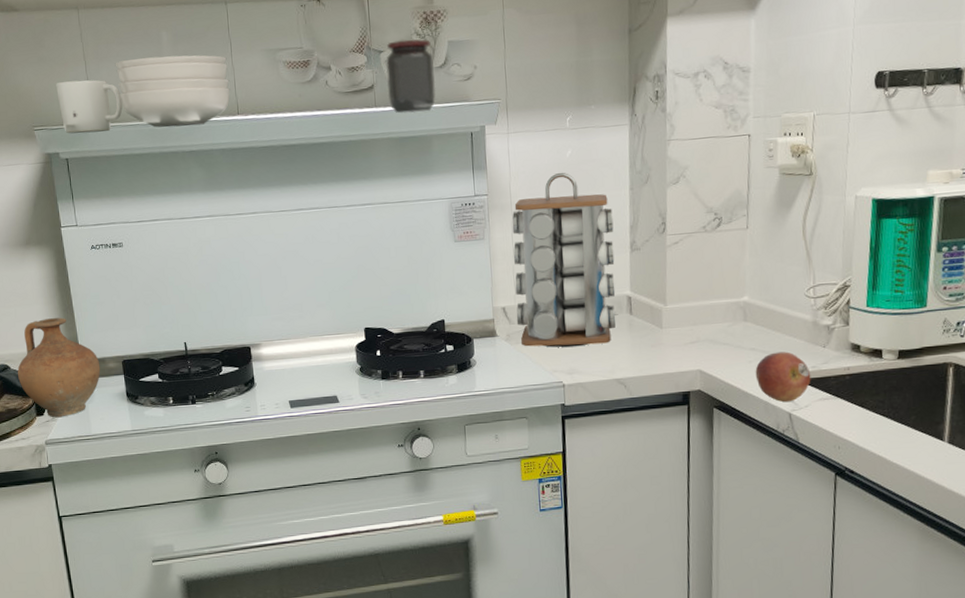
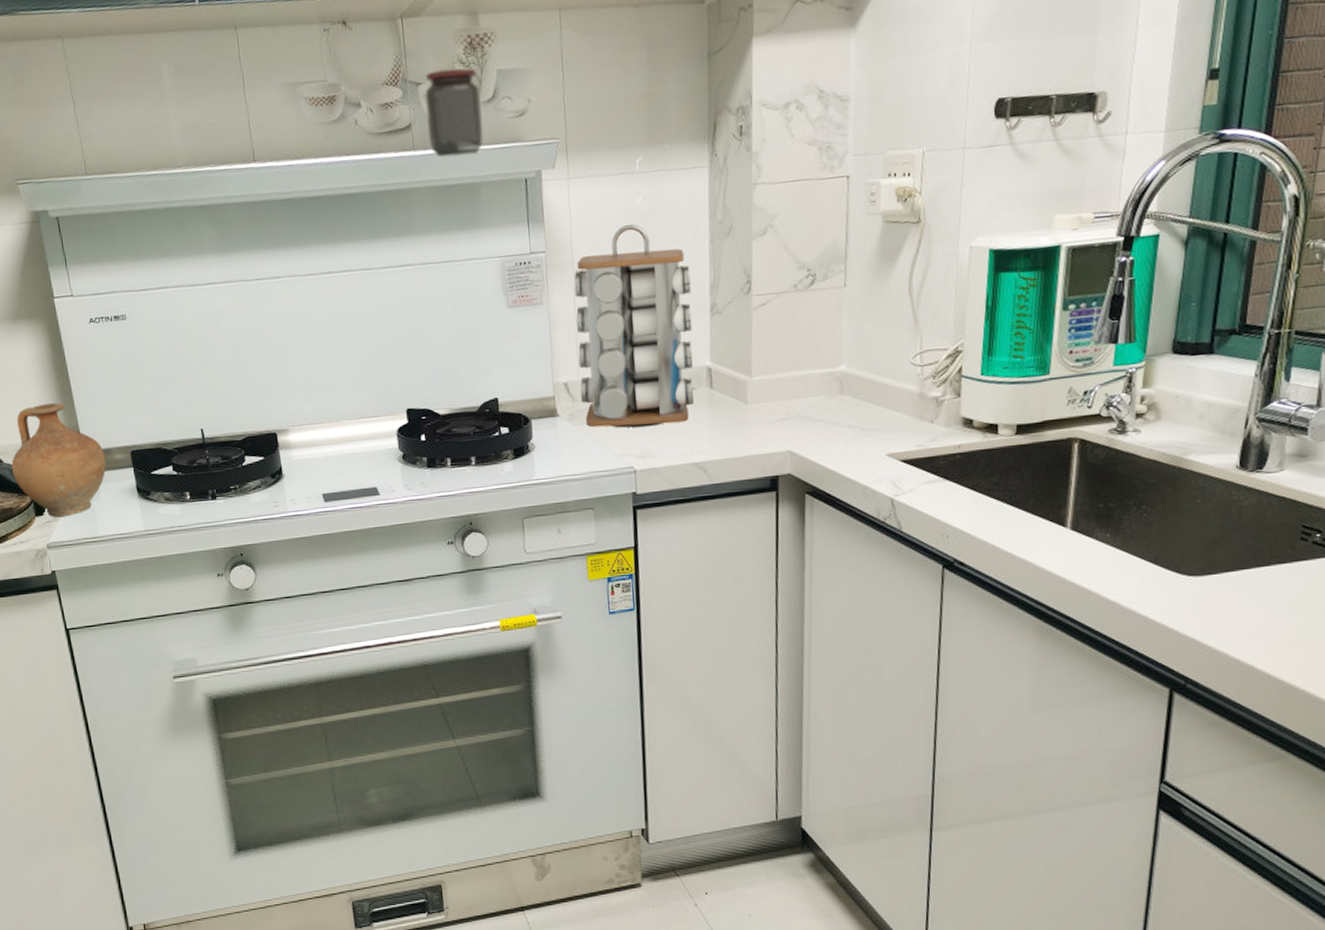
mug: present [56,80,123,134] -> none [40,123,120,188]
bowl: present [115,55,230,128] -> none [108,91,244,179]
fruit: present [755,351,811,403] -> none [853,428,917,487]

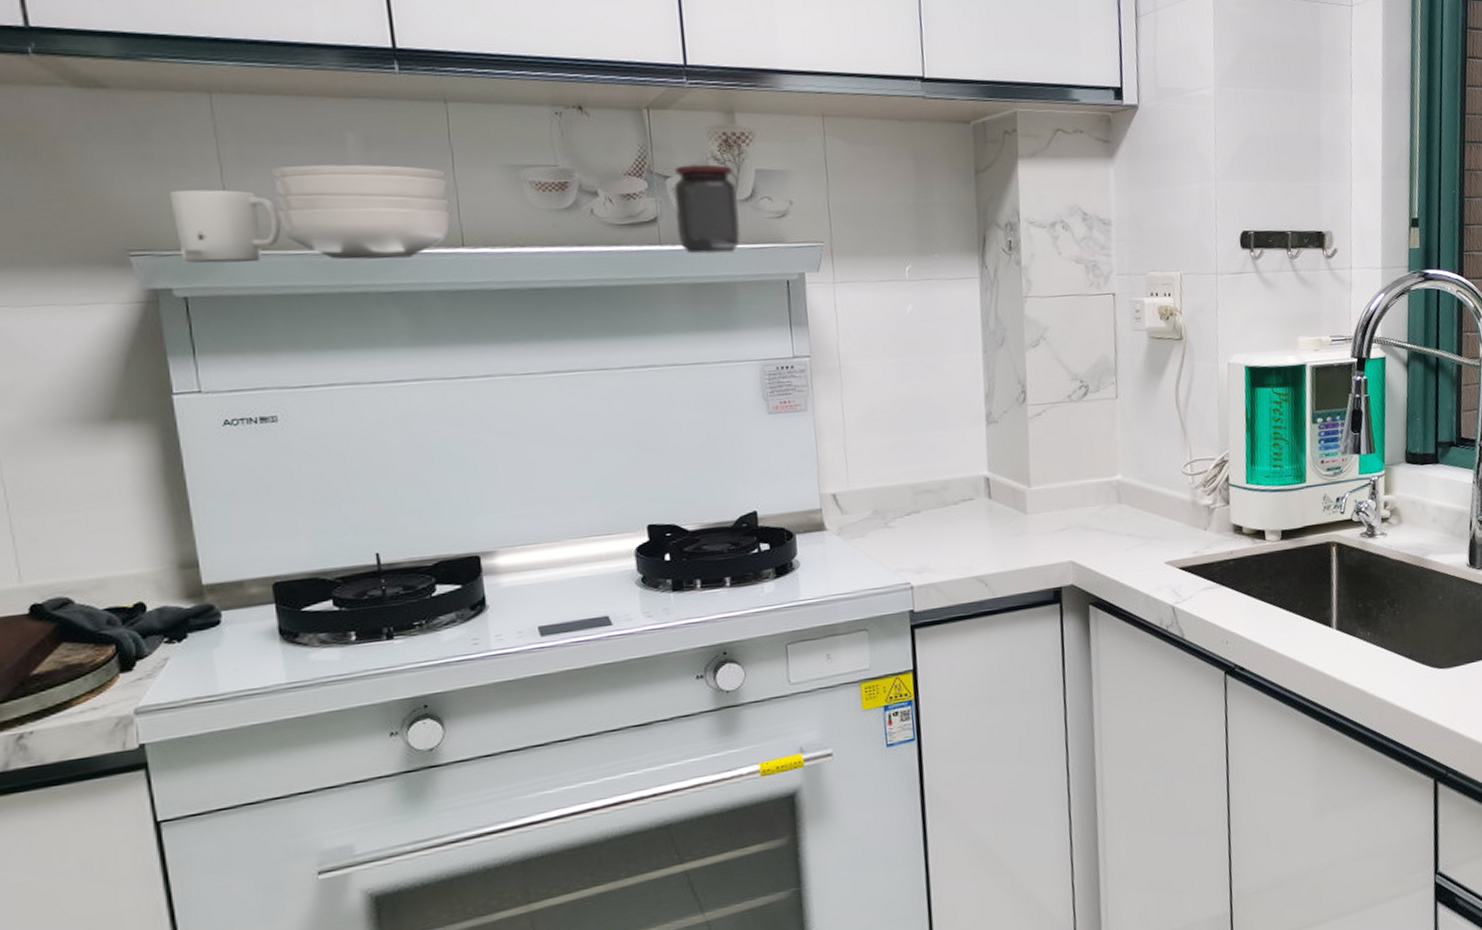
ceramic jug: present [11,403,107,518] -> none [87,524,236,673]
mug: none [40,123,120,188] -> present [170,189,281,263]
bowl: none [108,91,244,179] -> present [269,164,451,260]
spice rack: present [574,224,694,428] -> none [841,330,972,542]

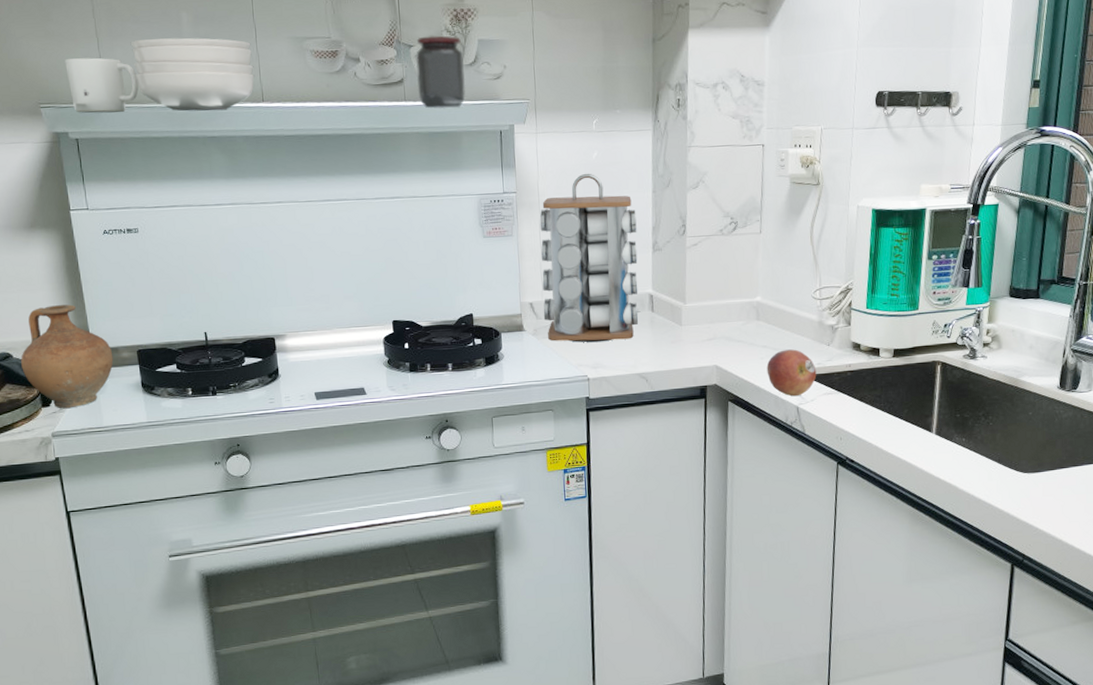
ceramic jug: none [87,524,236,673] -> present [21,304,114,409]
spice rack: none [841,330,972,542] -> present [539,173,638,343]
fruit: none [1133,536,1194,595] -> present [766,349,817,397]

